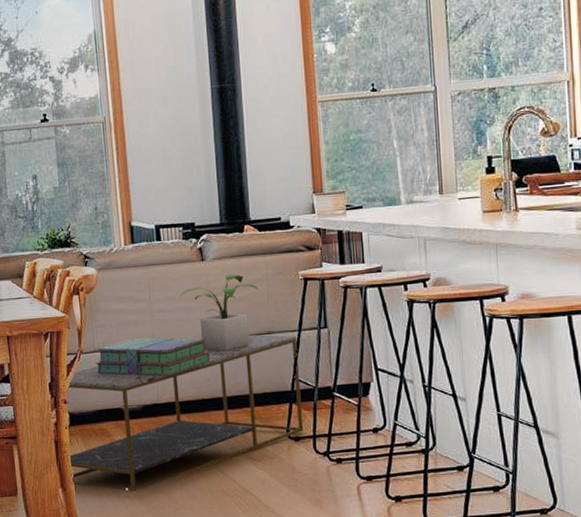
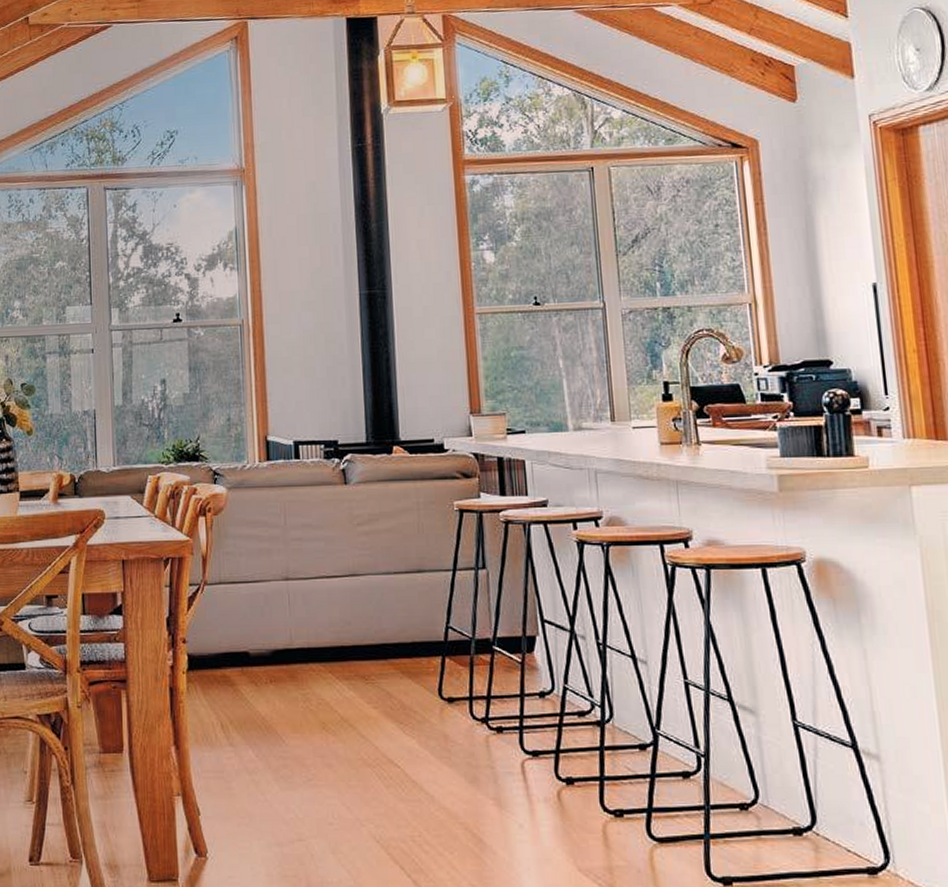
coffee table: present [68,334,304,491] -> none [184,572,459,754]
stack of books: present [95,337,210,376] -> none [221,570,351,616]
potted plant: present [180,274,258,351] -> none [319,501,408,590]

